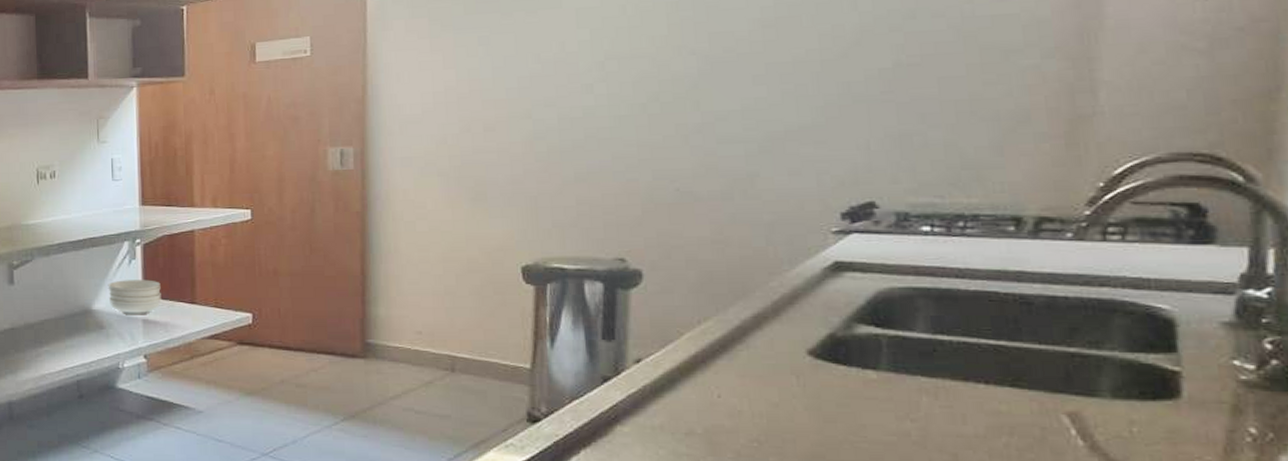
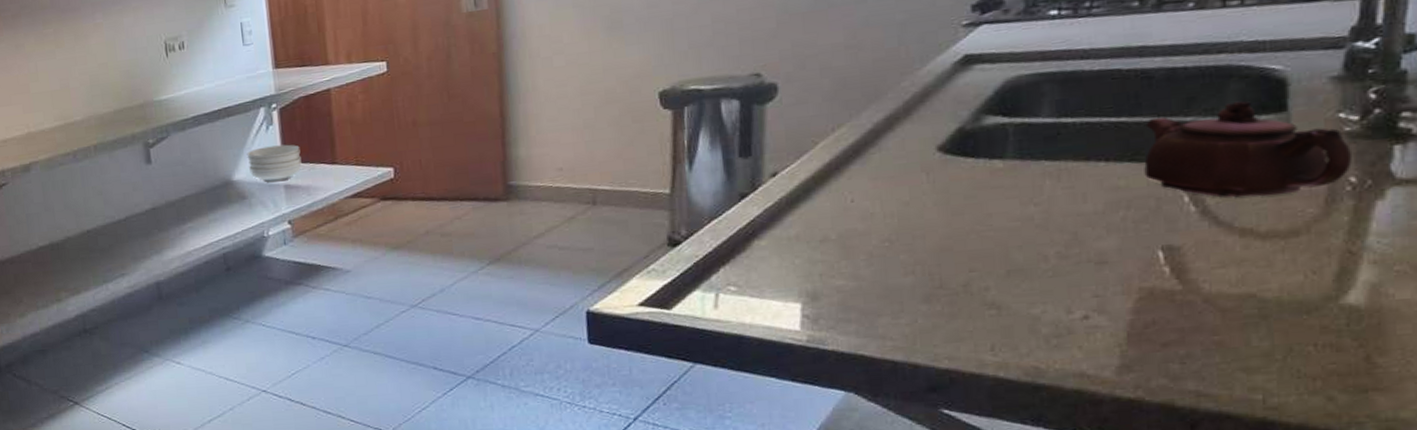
teapot: none [1026,337,1250,439] -> present [1144,100,1352,198]

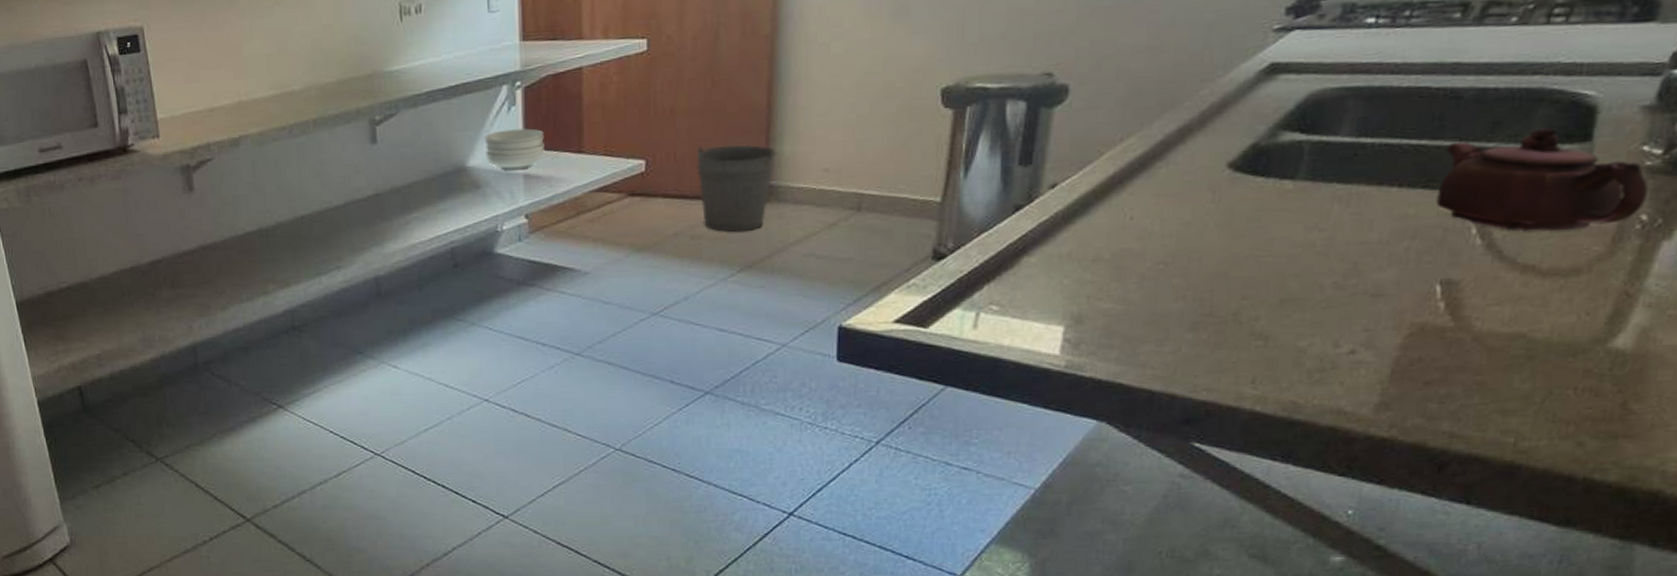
bucket: none [440,149,516,230] -> present [697,144,779,233]

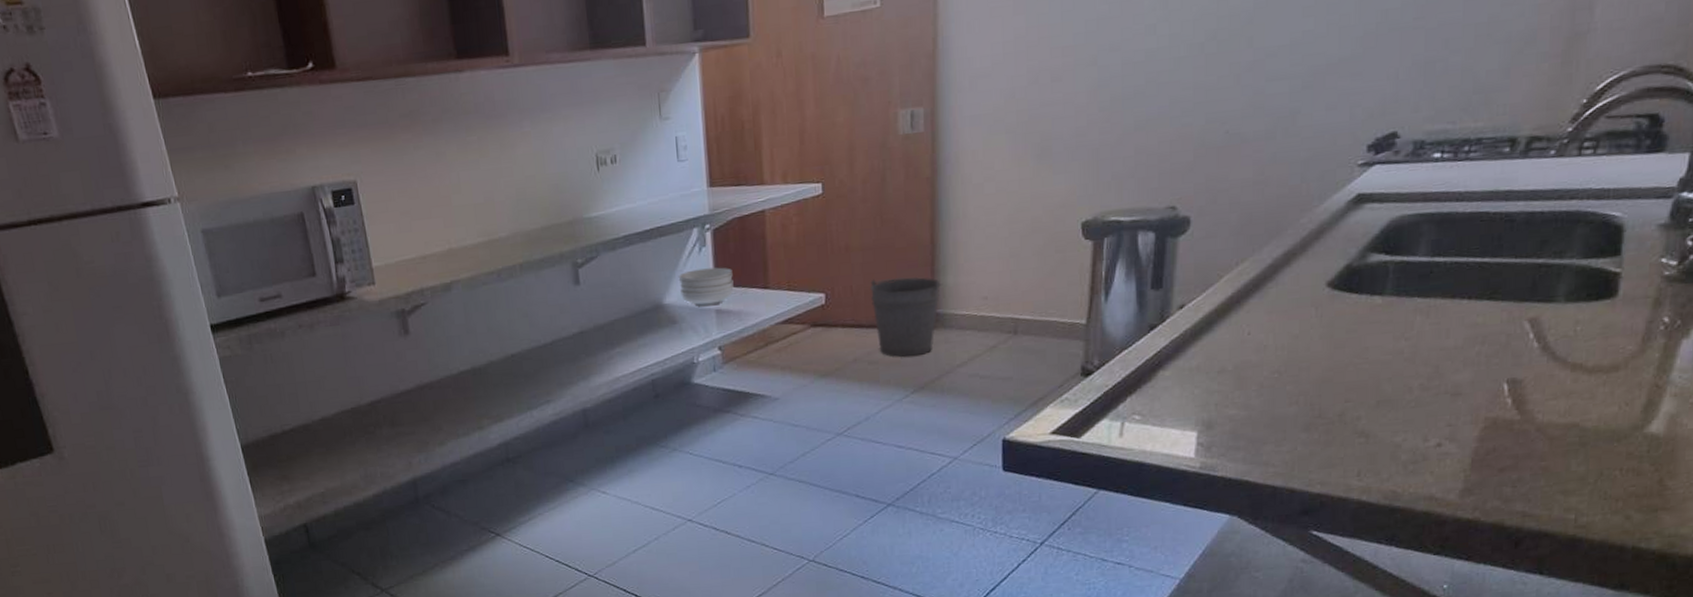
teapot: present [1436,127,1648,232] -> none [1499,244,1668,335]

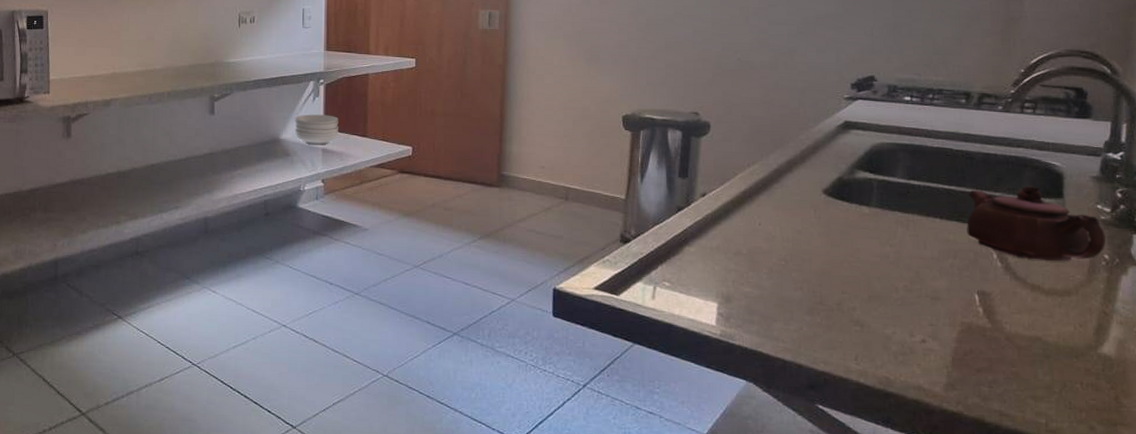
bucket: present [870,276,943,358] -> none [450,140,509,208]
teapot: none [1499,244,1668,335] -> present [966,185,1106,262]

